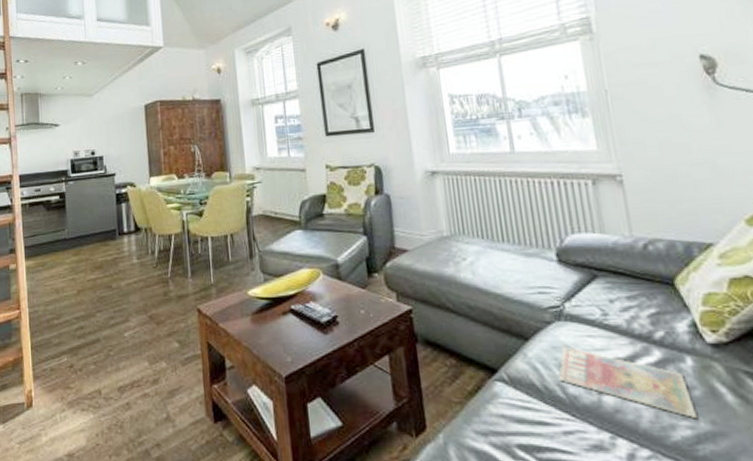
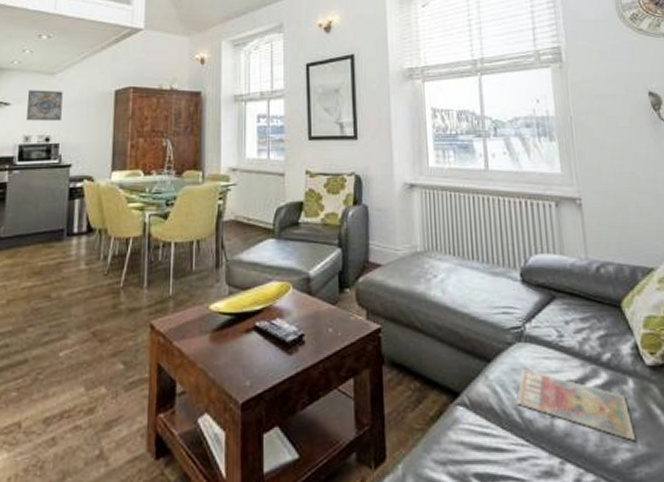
wall art: none [73,110,102,138] -> present [27,90,63,121]

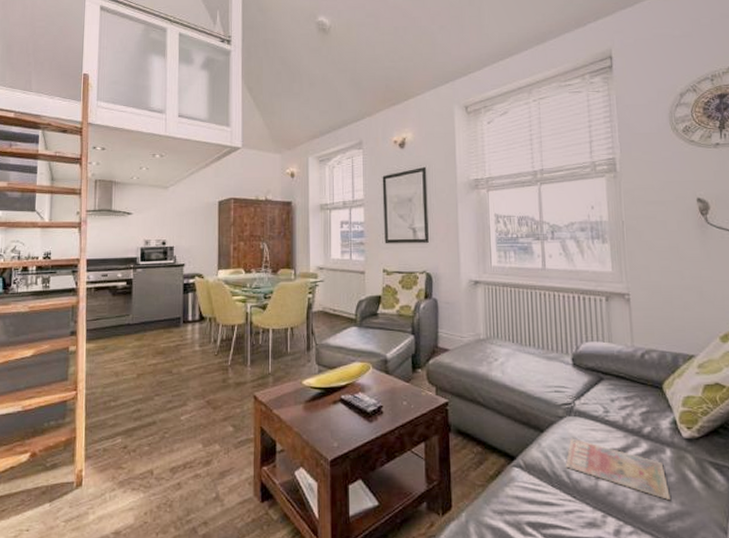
wall art: present [27,90,63,121] -> none [146,201,175,228]

